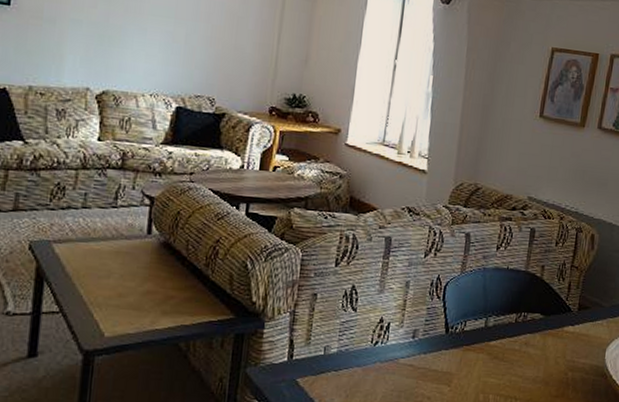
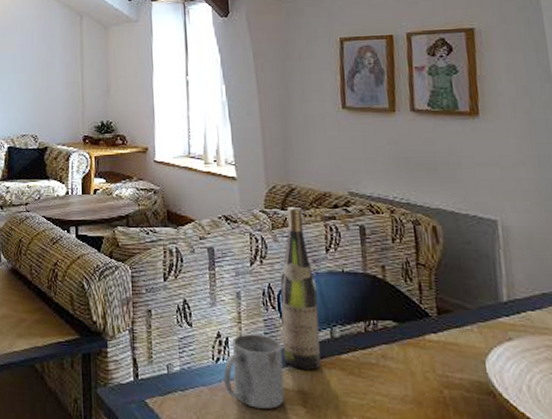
mug: none [378,320,440,388] -> present [223,333,285,409]
wine bottle: none [438,205,483,354] -> present [280,206,321,370]

